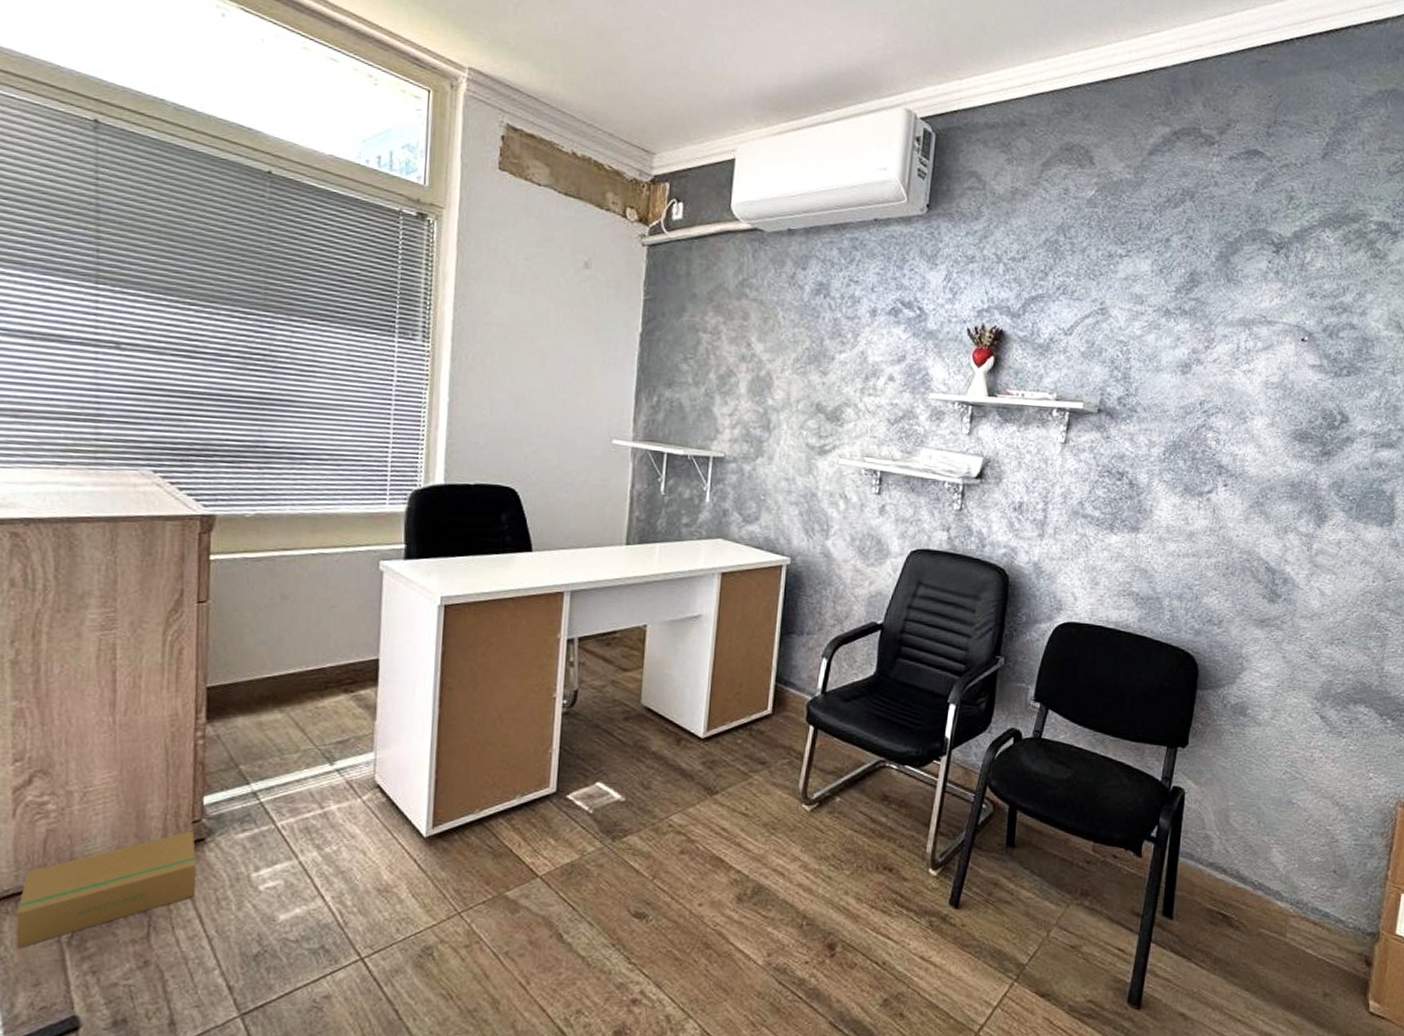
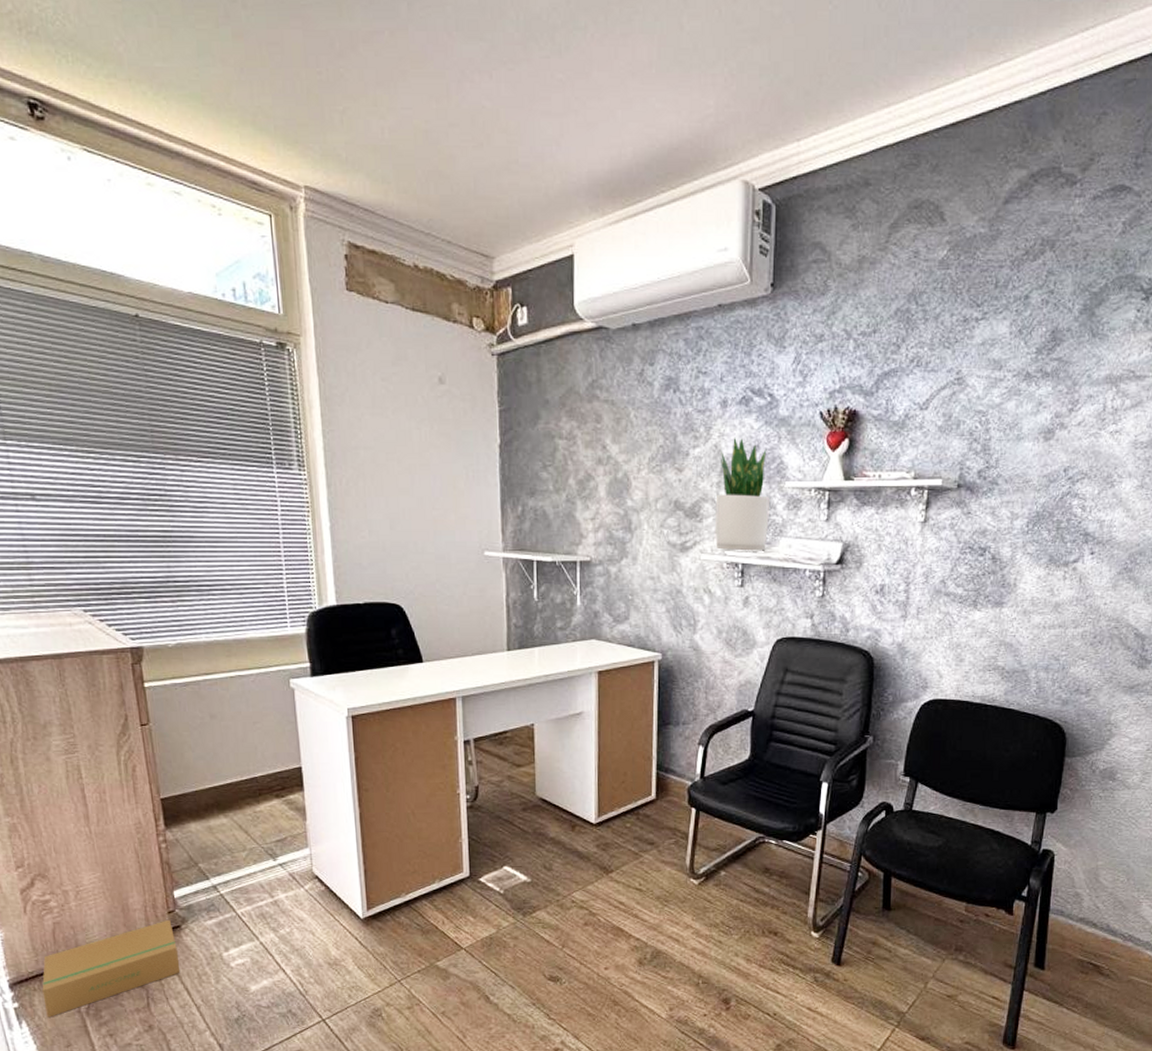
planter: none [855,345,913,460] -> present [715,437,769,551]

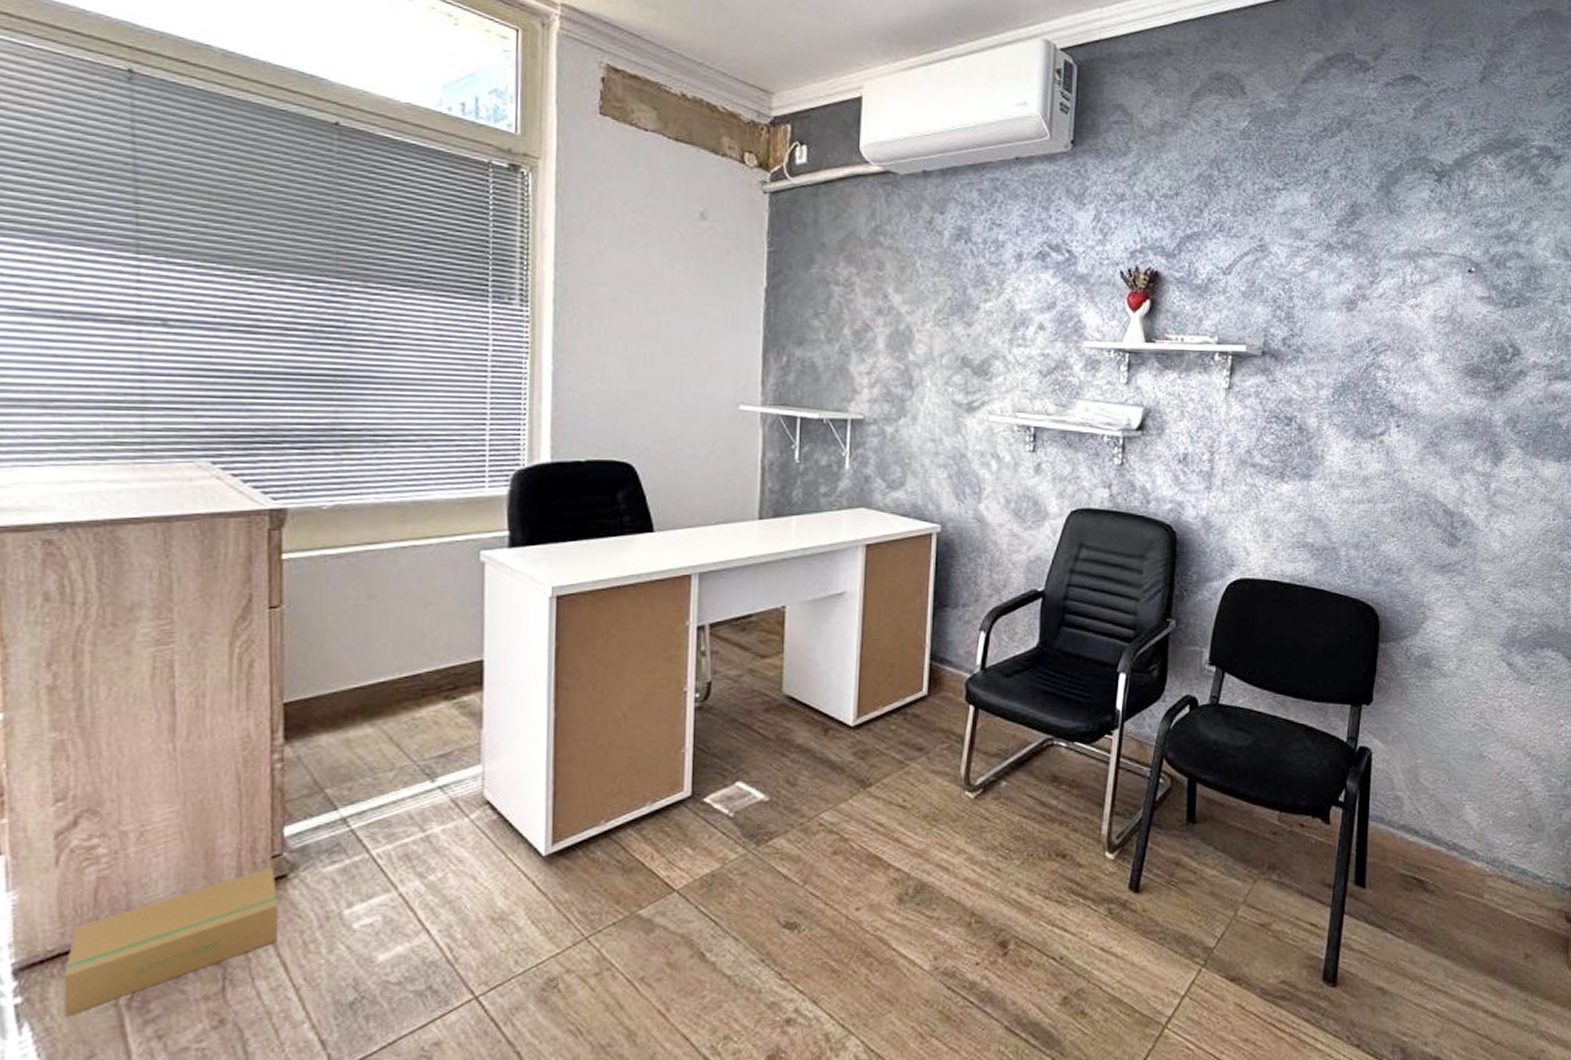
planter: present [715,437,769,551] -> none [1006,292,1066,414]

